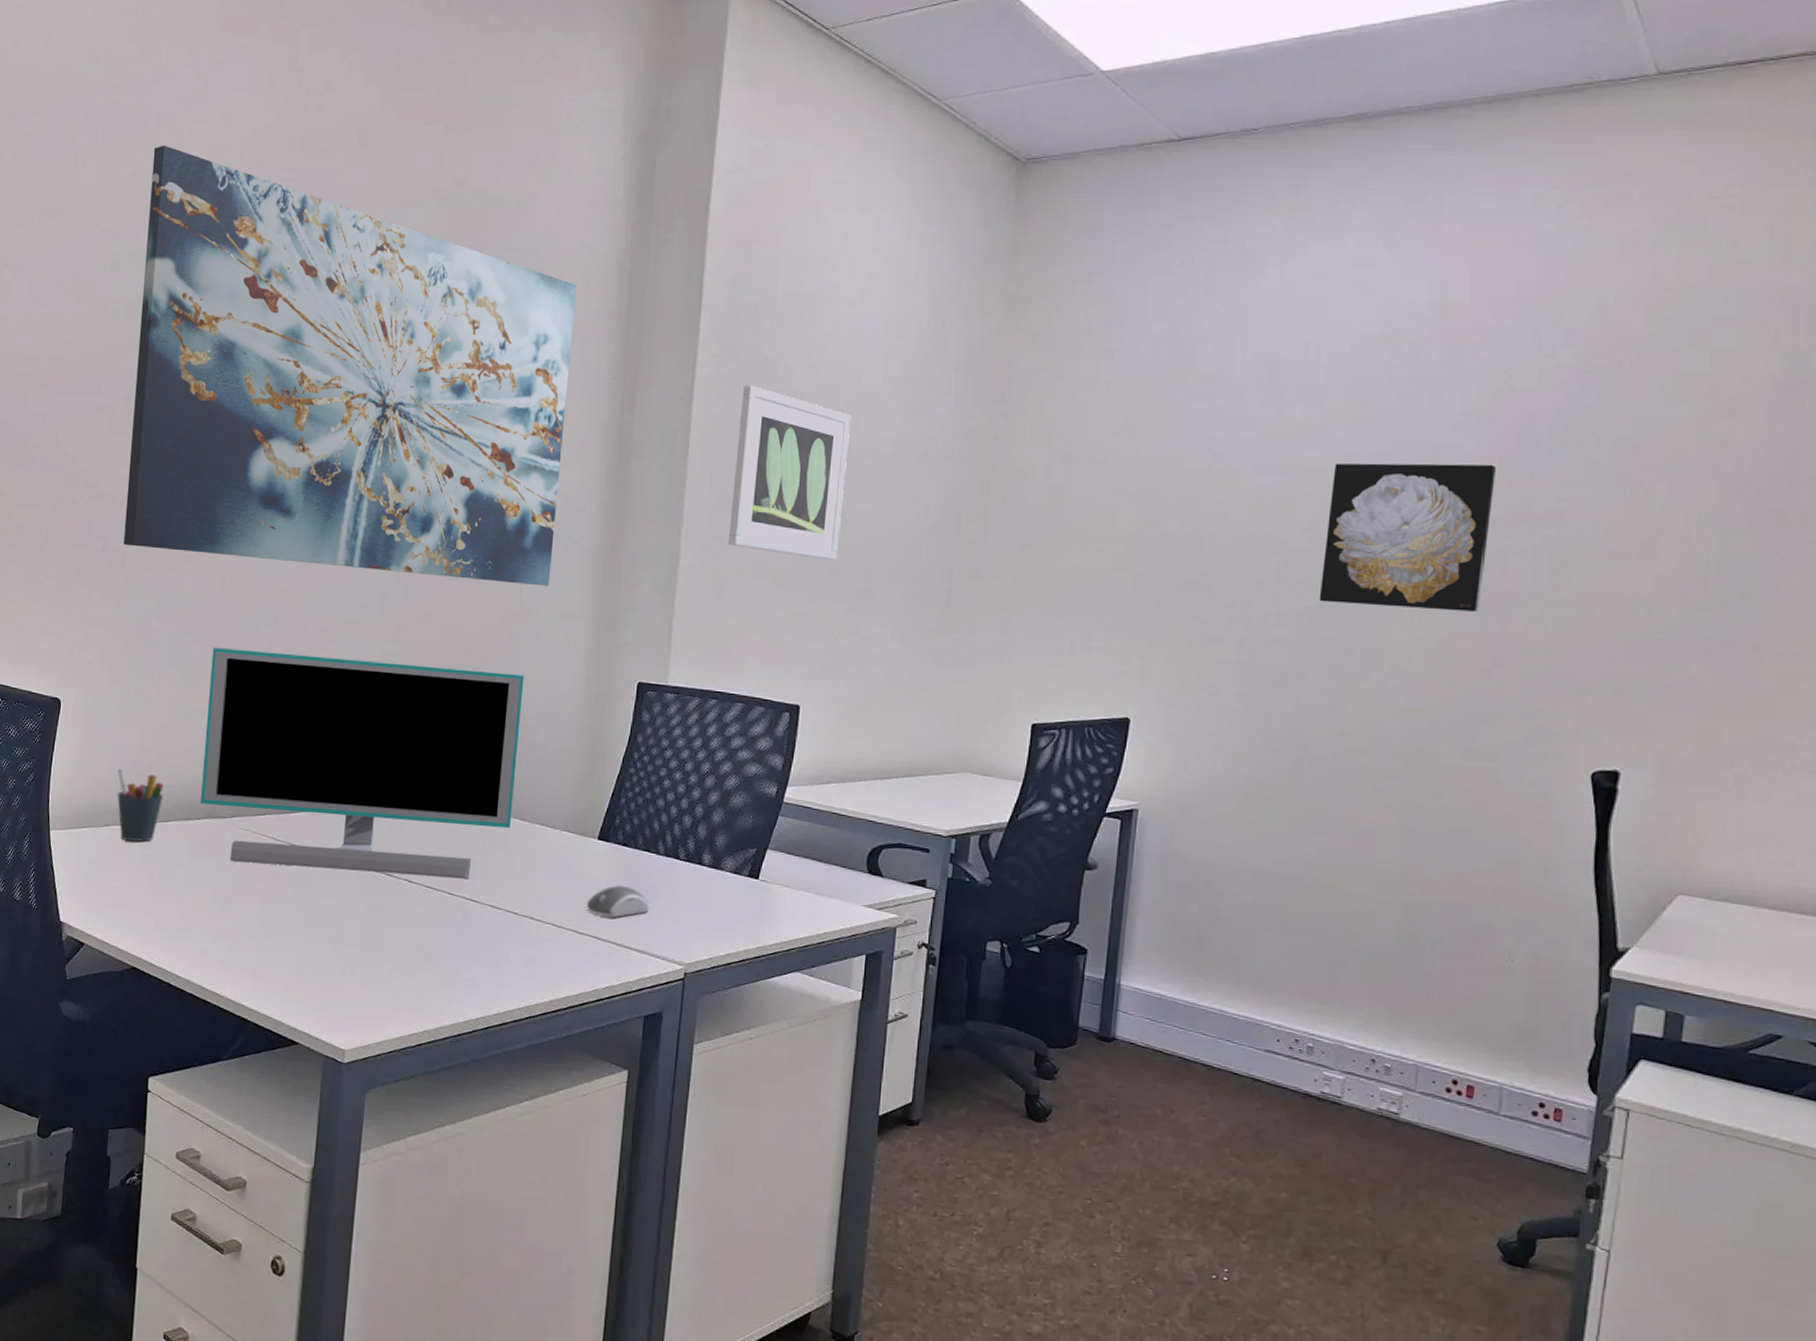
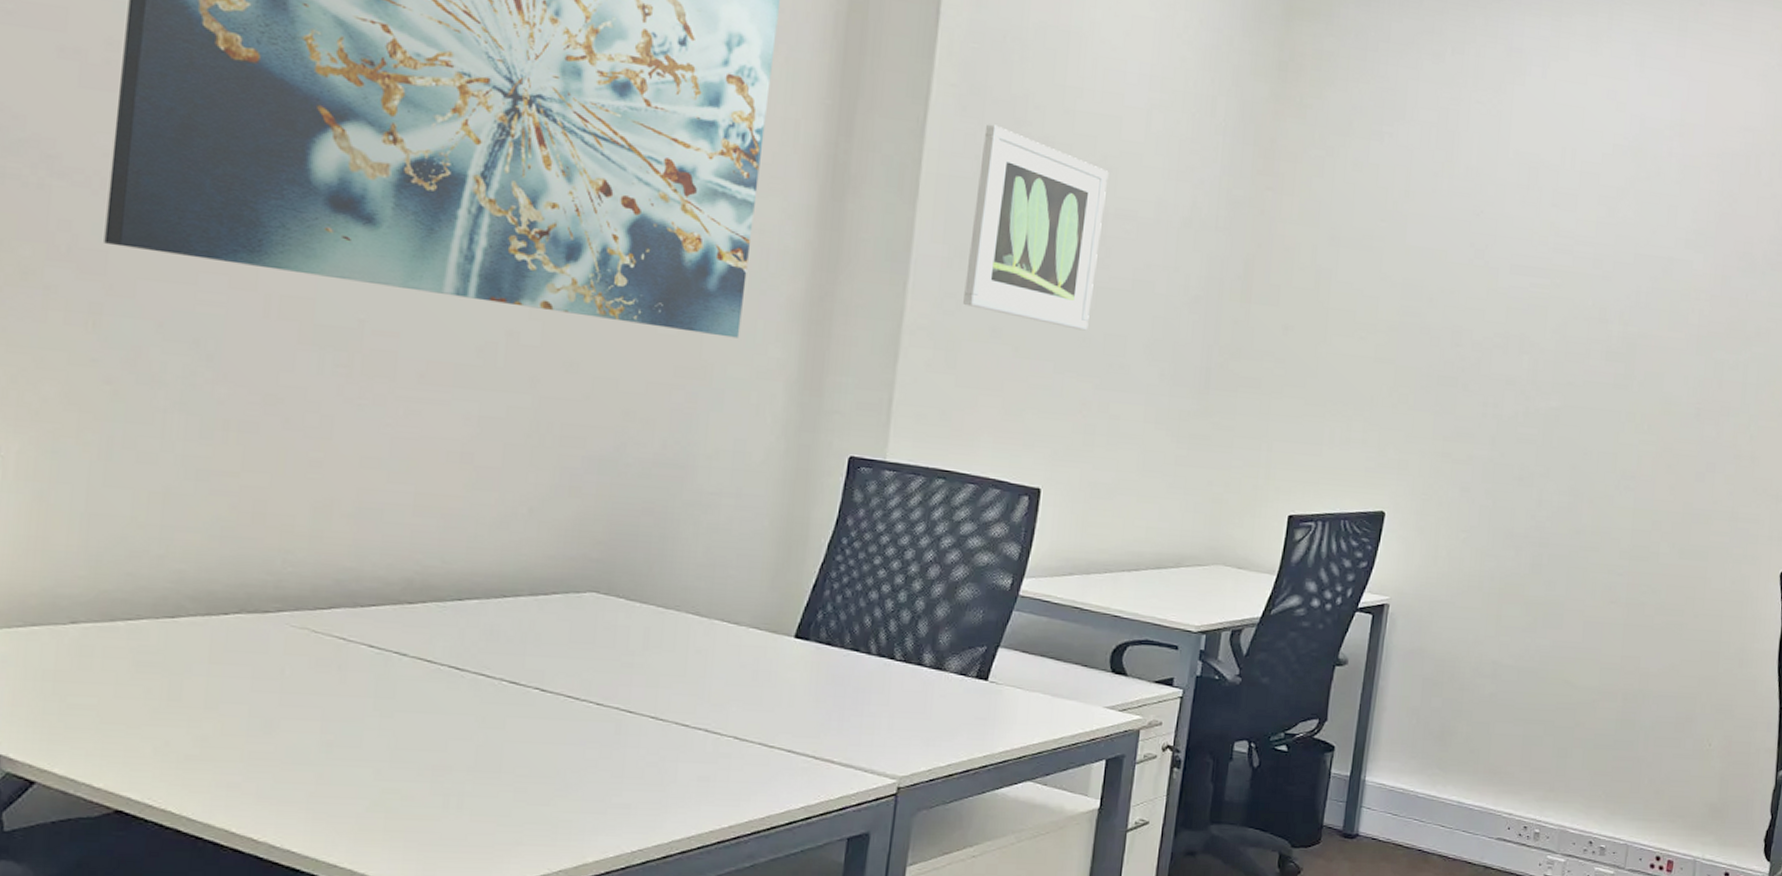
pen holder: present [117,768,164,842] -> none [91,546,169,644]
monitor: present [201,647,524,879] -> none [229,389,704,687]
computer mouse: present [586,885,650,918] -> none [778,690,858,728]
wall art: present [1319,463,1496,613] -> none [1563,269,1719,421]

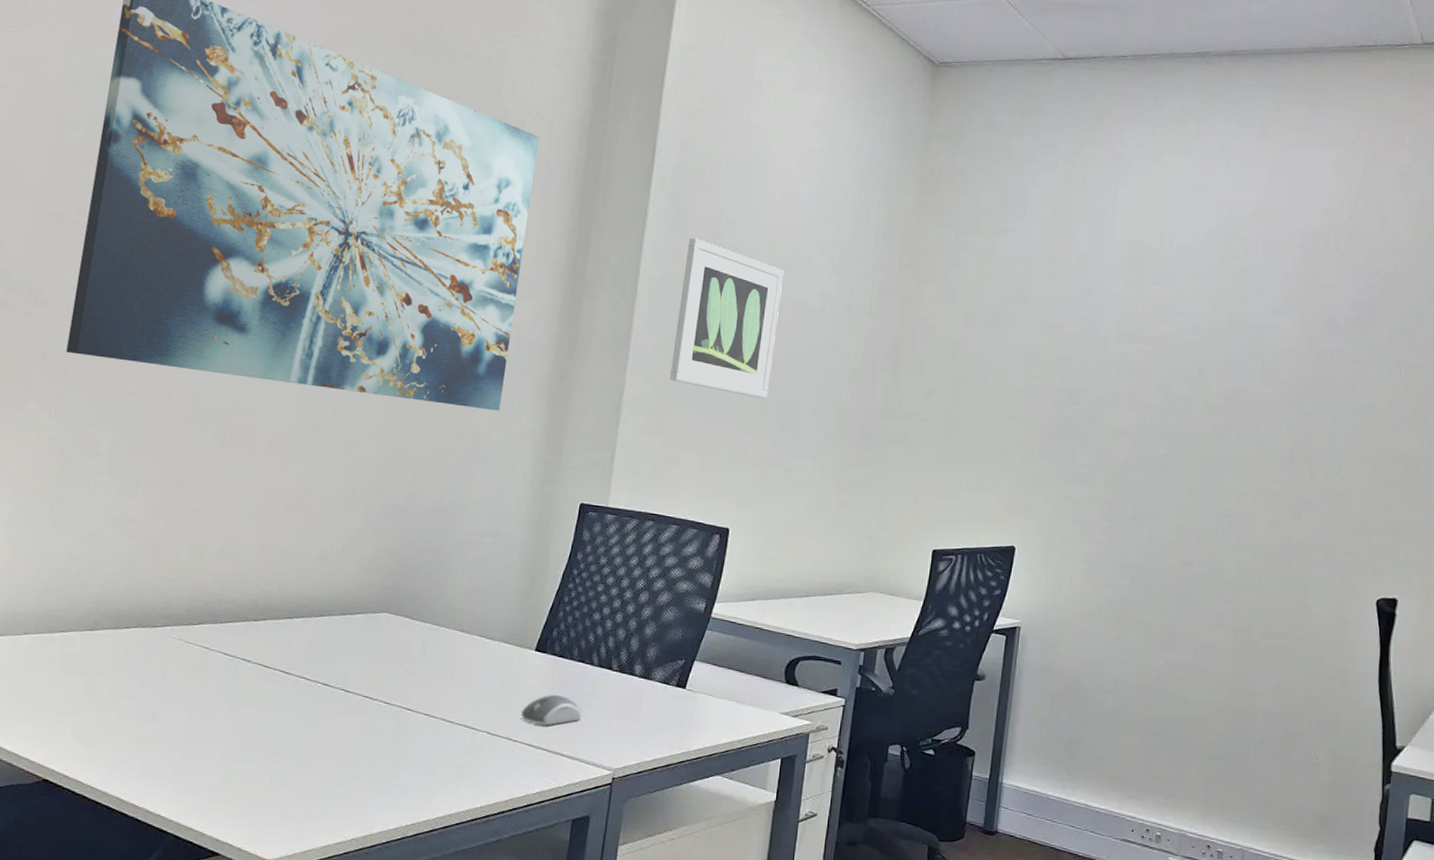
computer mouse: none [778,690,858,728] -> present [521,694,582,726]

